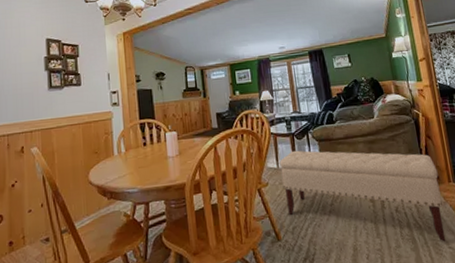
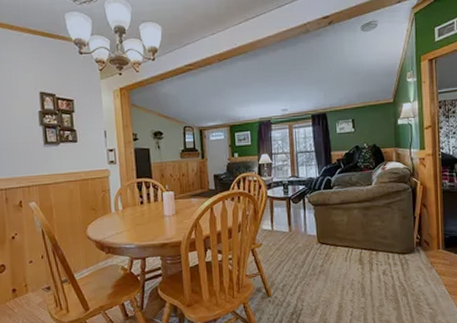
bench: present [279,150,446,242] -> none [274,213,429,303]

